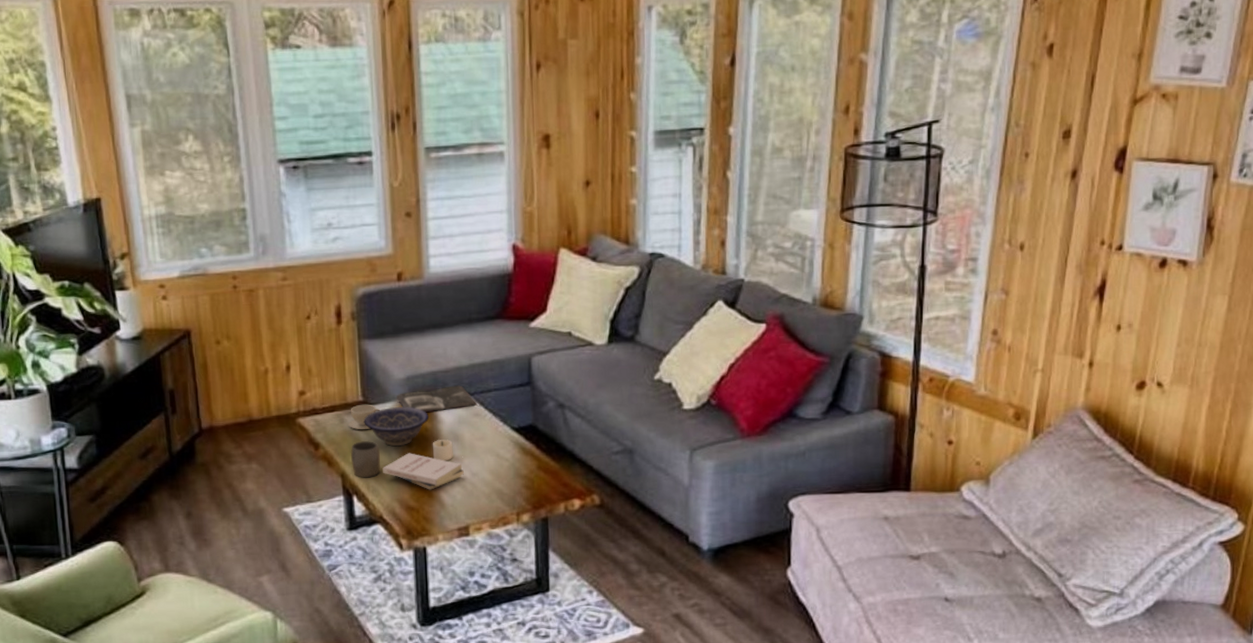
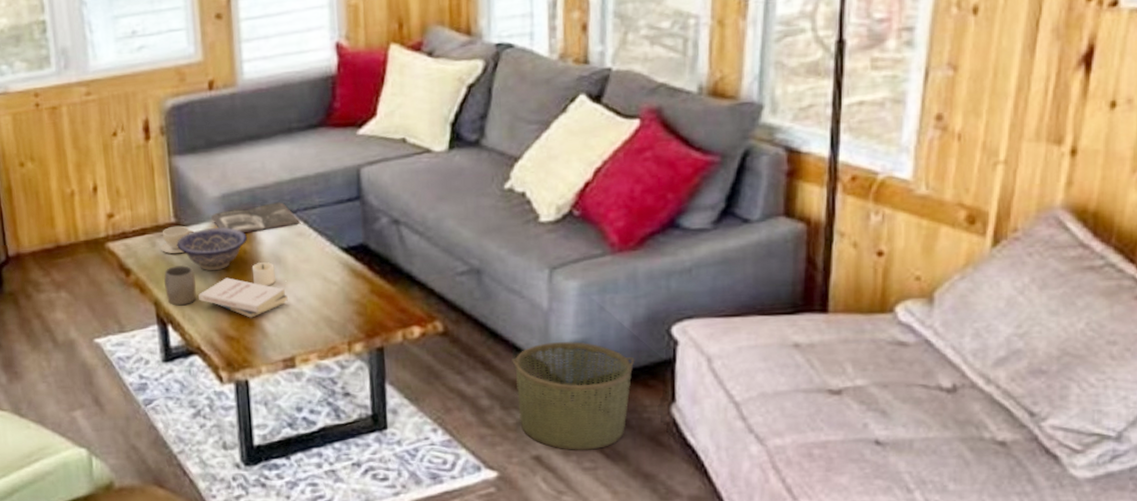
basket: none [657,514,759,609] -> present [512,342,635,451]

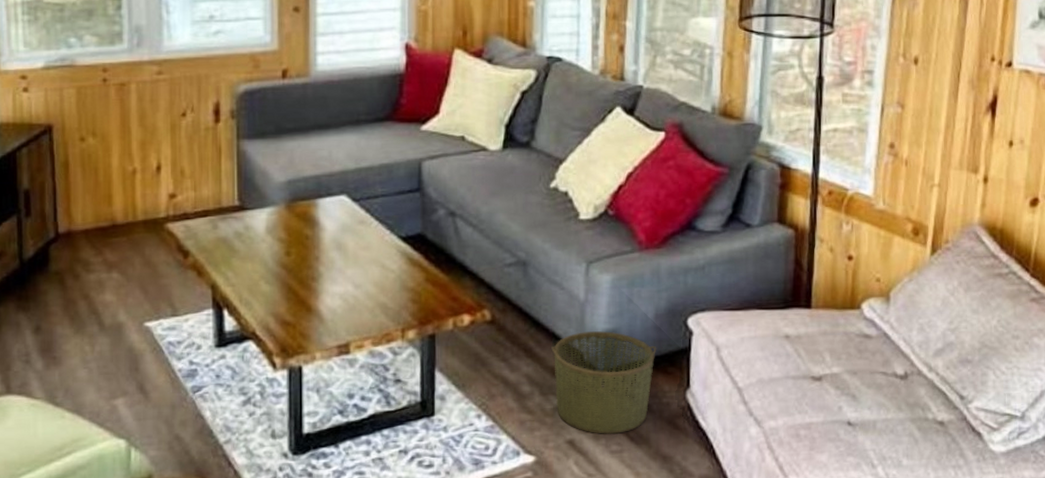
teacup: present [161,225,194,253] -> none [222,209,257,236]
mug: present [164,265,197,306] -> none [223,249,256,290]
decorative bowl: present [177,227,248,272] -> none [239,213,311,256]
books: present [198,277,288,318] -> none [257,262,346,304]
magazine: present [211,202,301,234] -> none [276,190,363,219]
candle: present [251,262,276,286] -> none [312,248,335,272]

